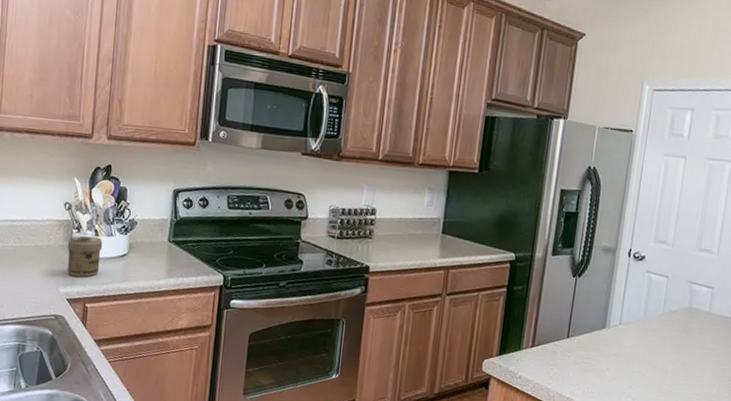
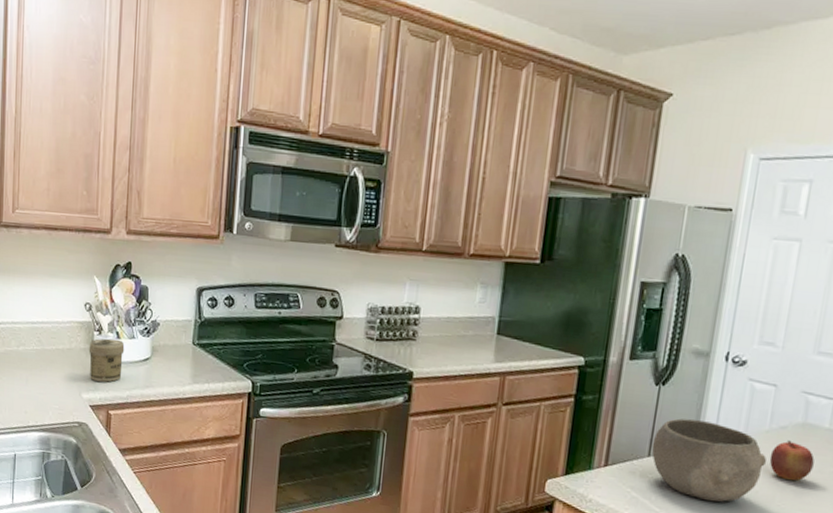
bowl: none [570,305,661,376] -> present [652,418,766,502]
apple: none [663,322,698,356] -> present [769,440,815,481]

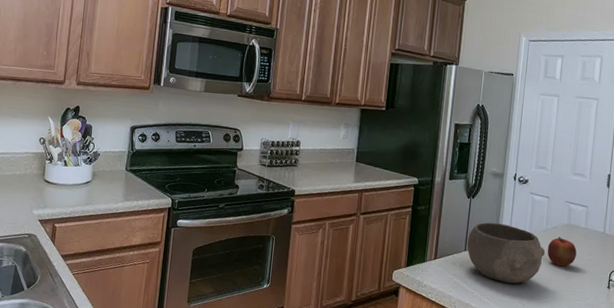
jar: present [88,338,125,383] -> none [40,165,71,201]

